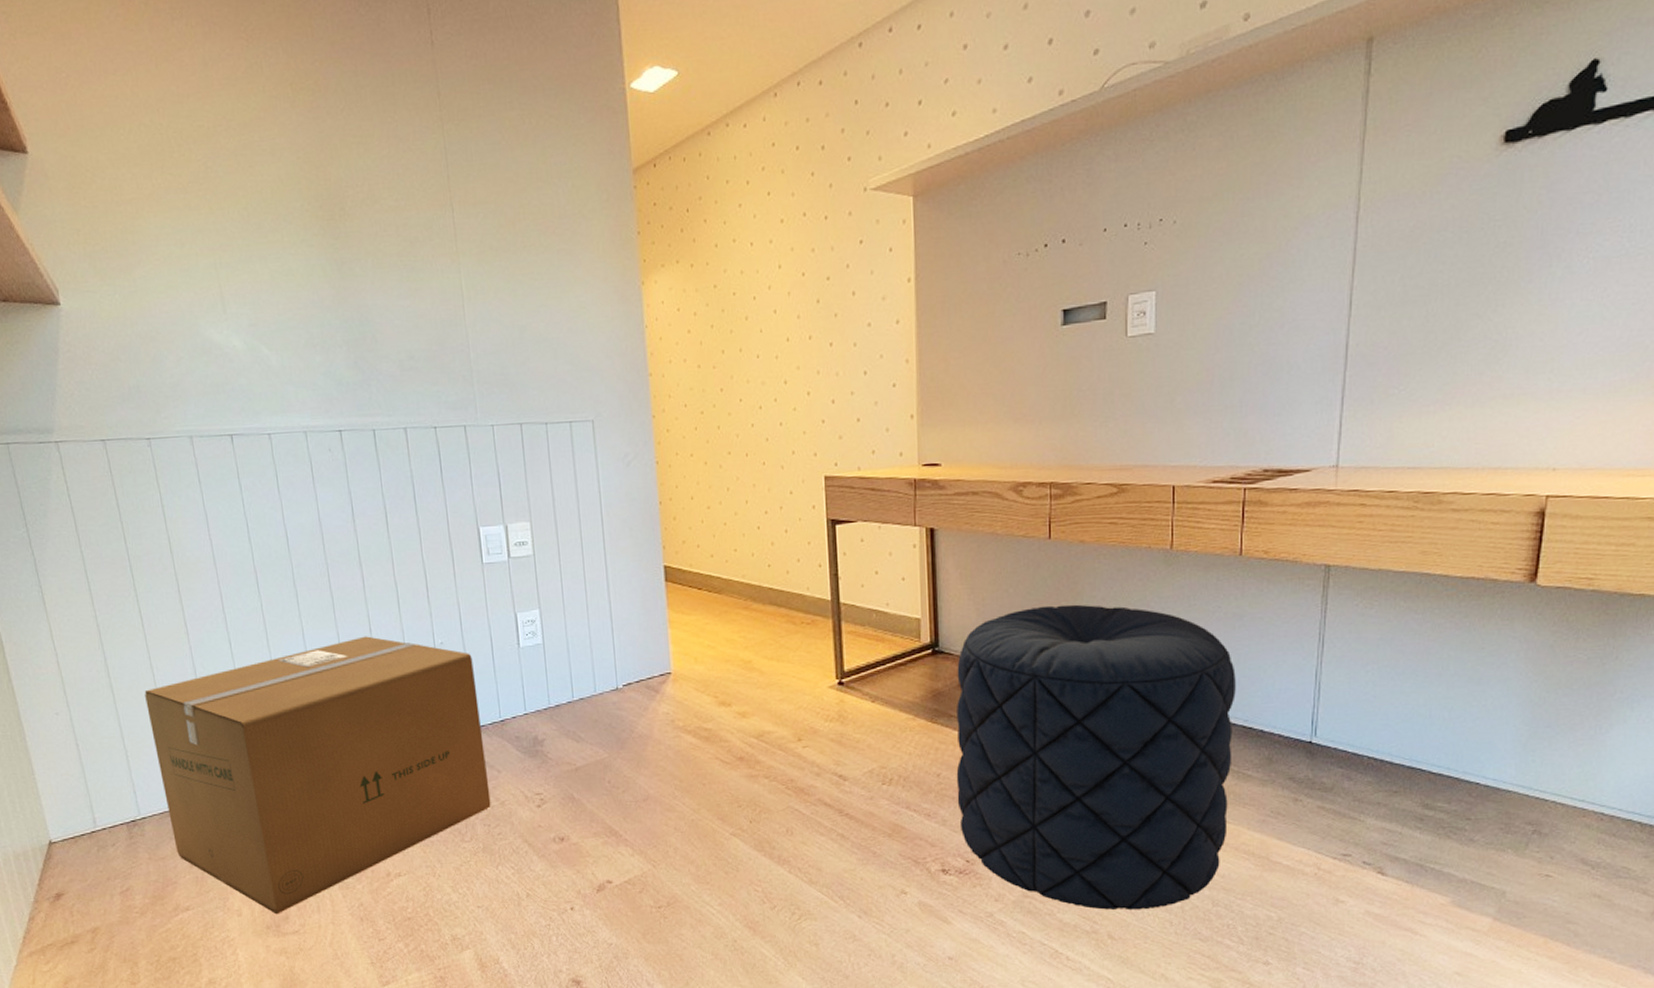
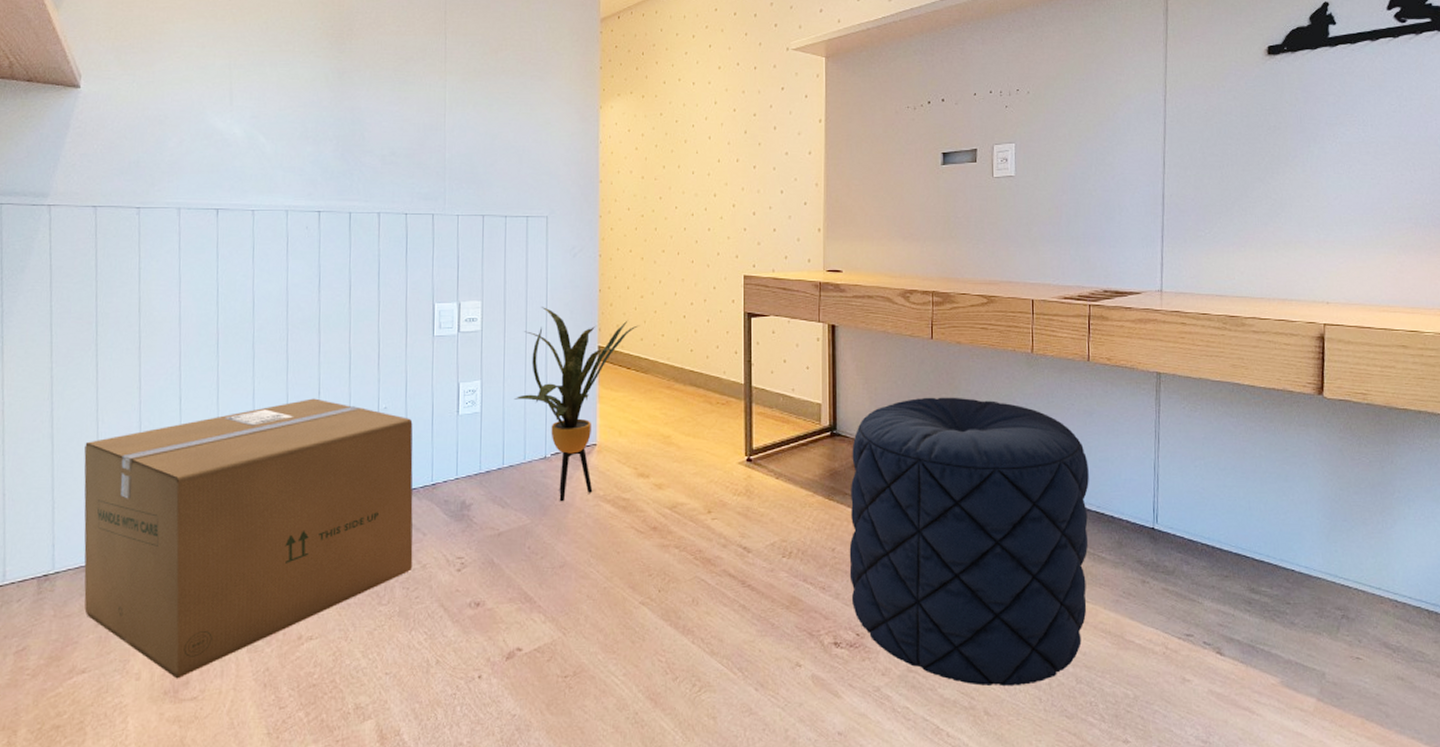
house plant: none [576,525,709,734] -> present [513,307,640,502]

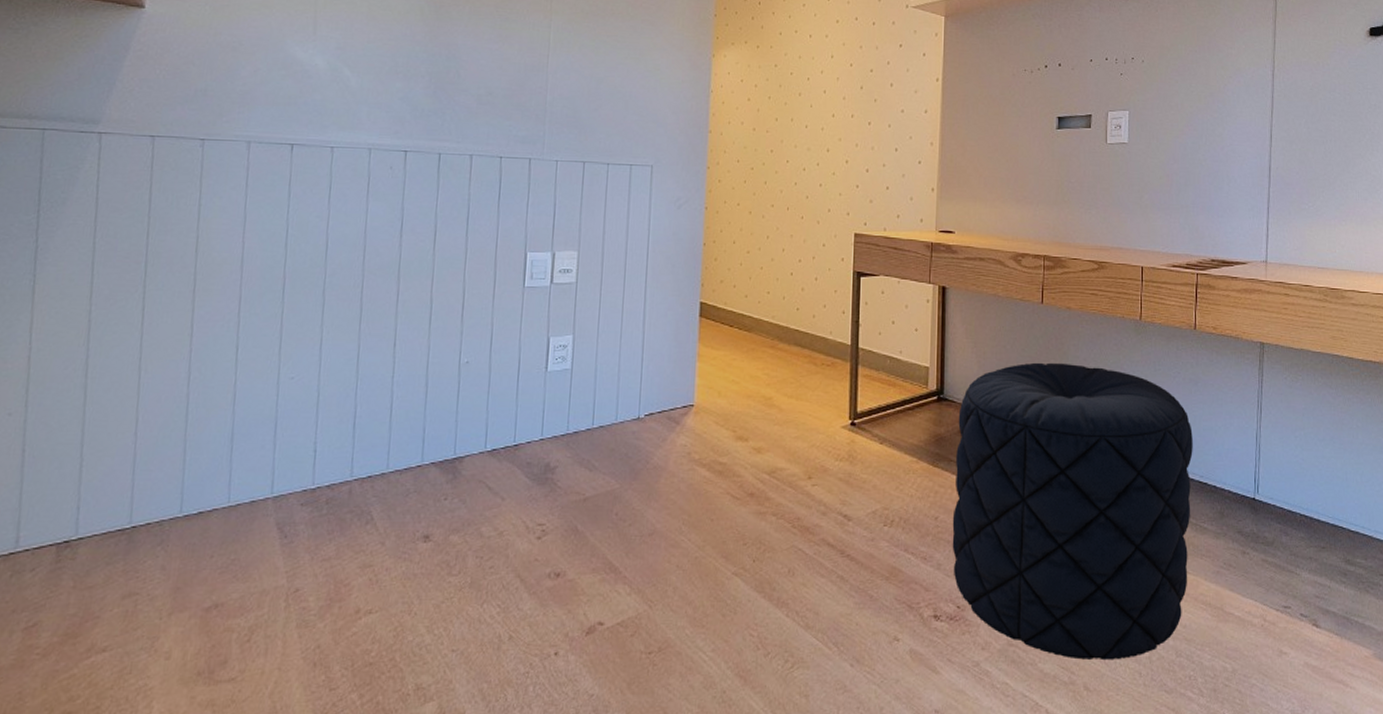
box: present [84,398,413,679] -> none [110,350,497,658]
house plant: present [513,307,640,502] -> none [607,259,745,466]

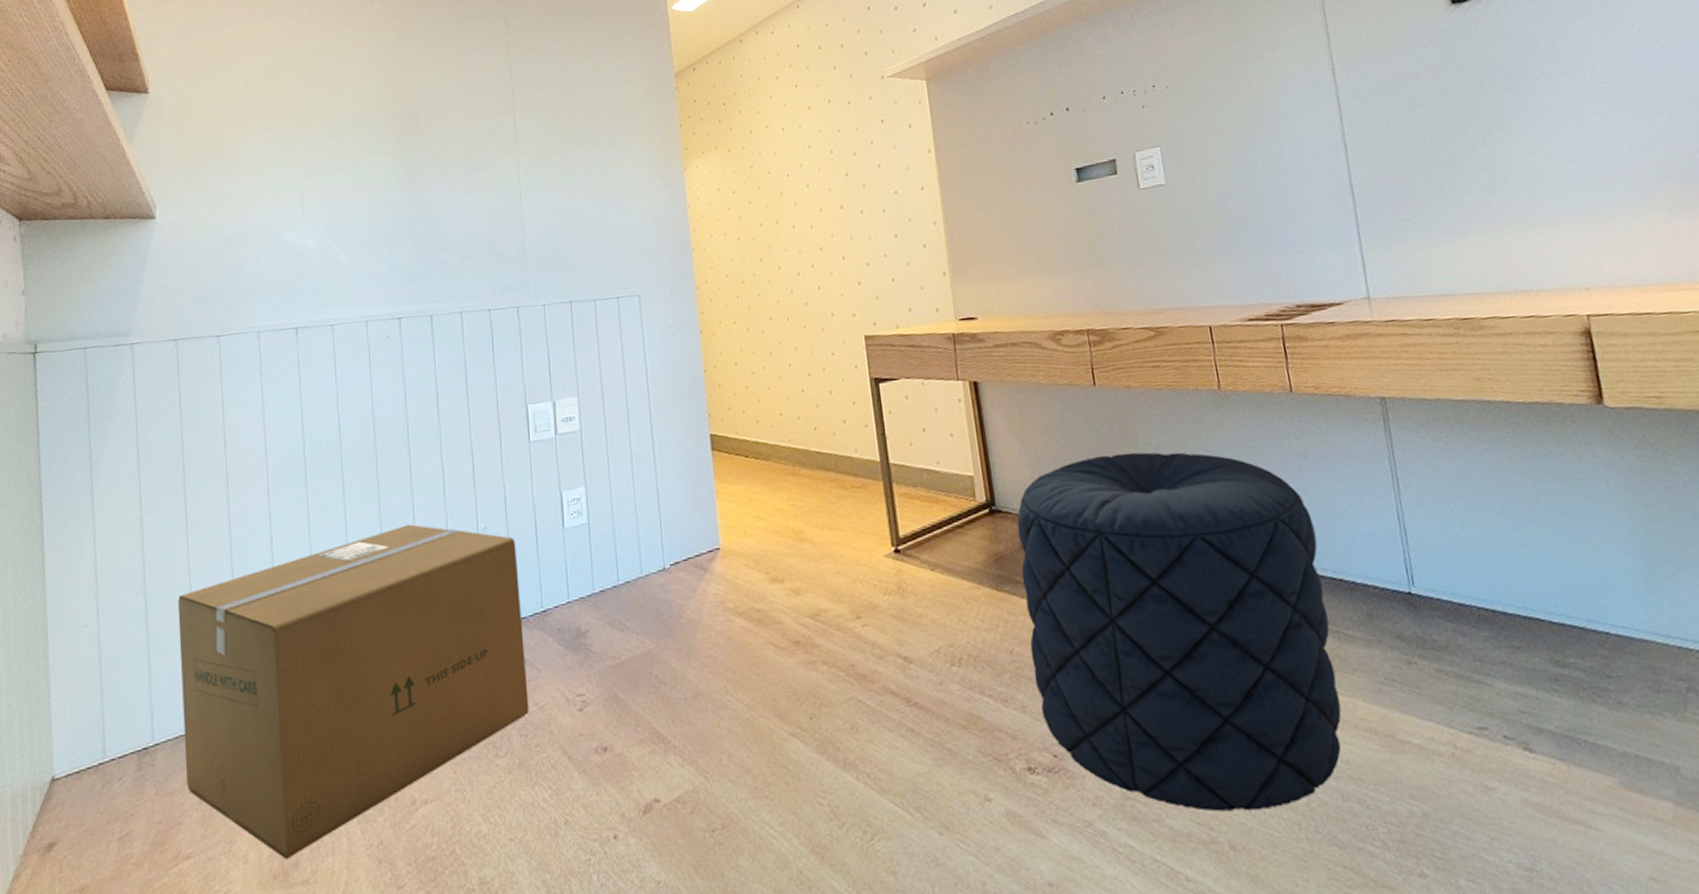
box: none [110,350,497,658] -> present [178,524,529,860]

